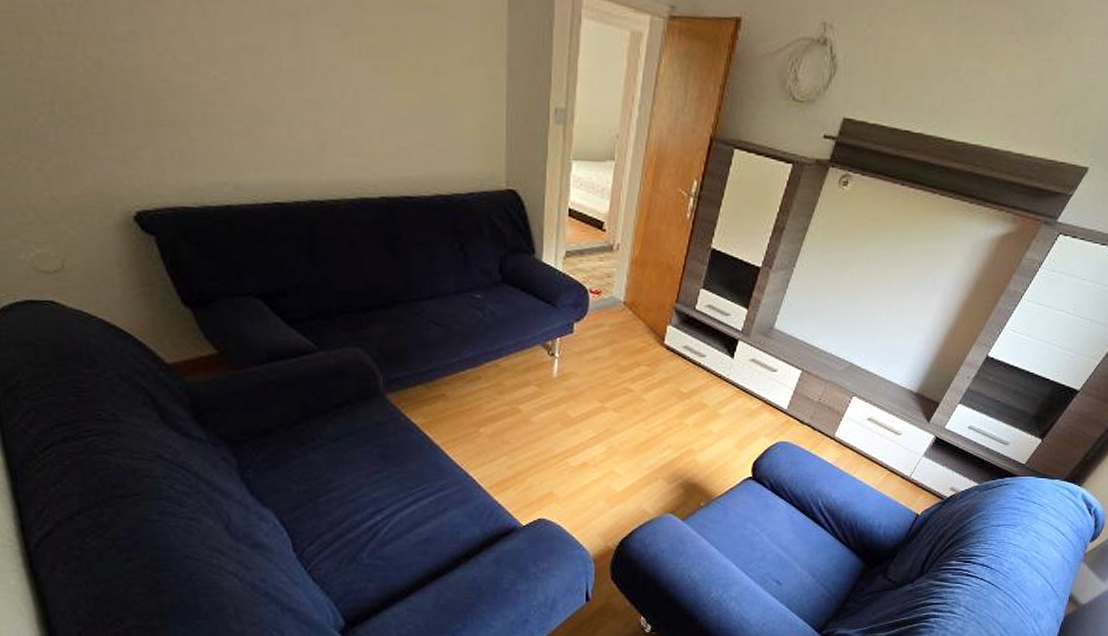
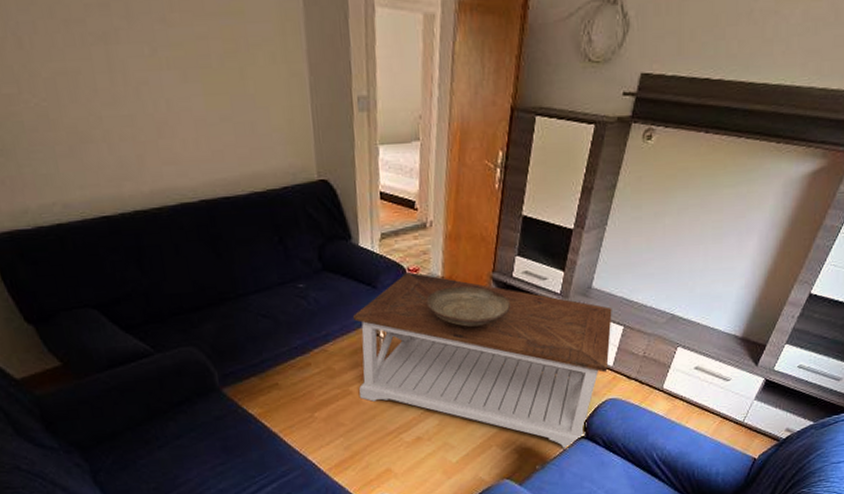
coffee table: none [527,293,792,489] -> present [352,271,612,449]
decorative bowl: none [606,313,690,356] -> present [426,285,510,327]

